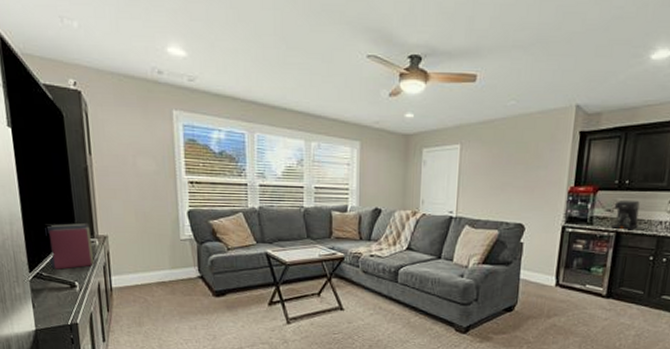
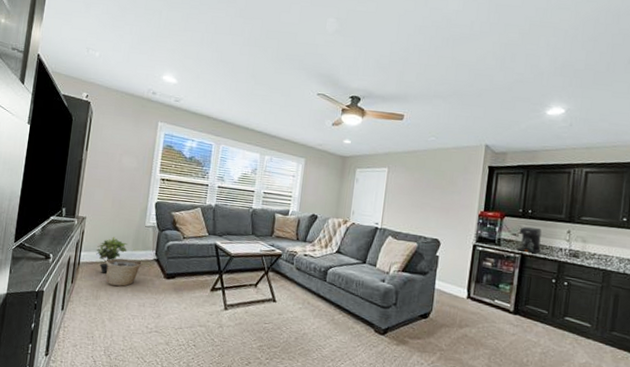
books: present [45,222,95,270] -> none [33,203,73,242]
potted plant: none [128,255,165,298] -> present [95,236,128,274]
basket: none [142,279,186,310] -> present [105,258,143,287]

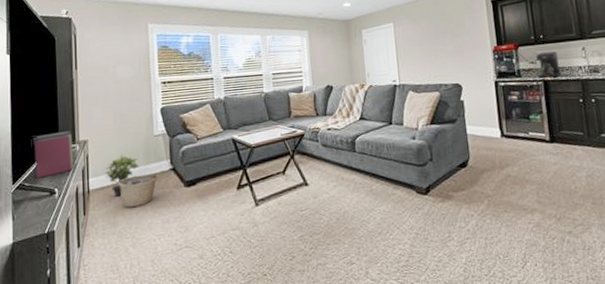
books: none [33,203,73,242] -> present [31,130,74,178]

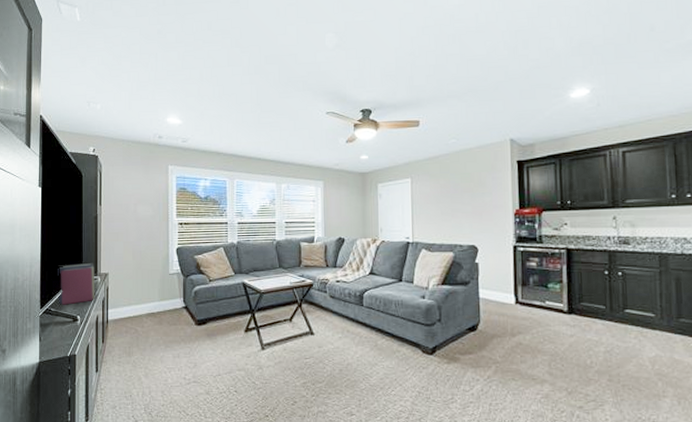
potted plant: present [105,154,139,197] -> none [122,289,154,328]
basket: present [118,173,159,207] -> none [134,310,172,339]
coffee maker: present [536,51,561,79] -> none [561,218,587,247]

